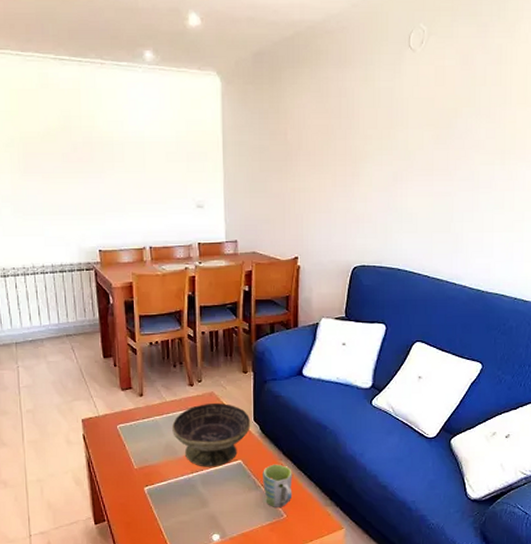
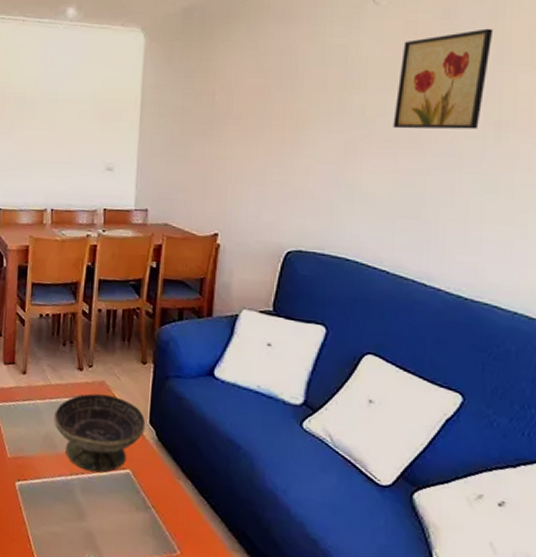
mug: present [263,464,293,507] -> none [154,482,192,540]
wall art: none [429,73,499,159] -> present [393,28,494,130]

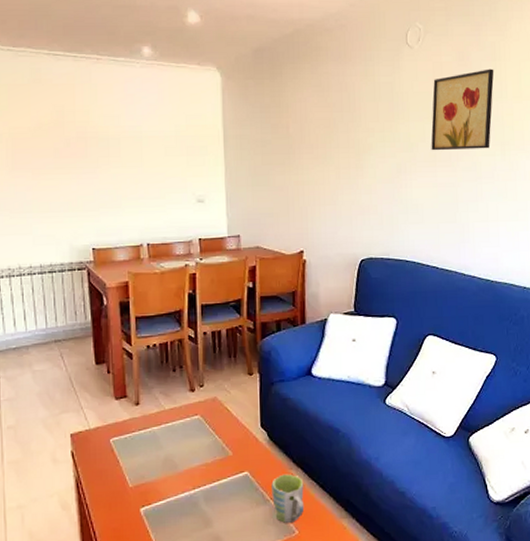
decorative bowl: present [54,393,146,473] -> none [172,408,258,482]
mug: none [154,482,192,540] -> present [271,473,305,523]

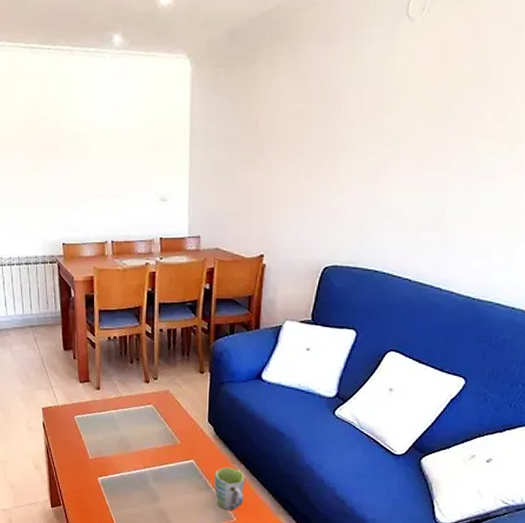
wall art: present [431,69,494,151] -> none [421,42,517,147]

